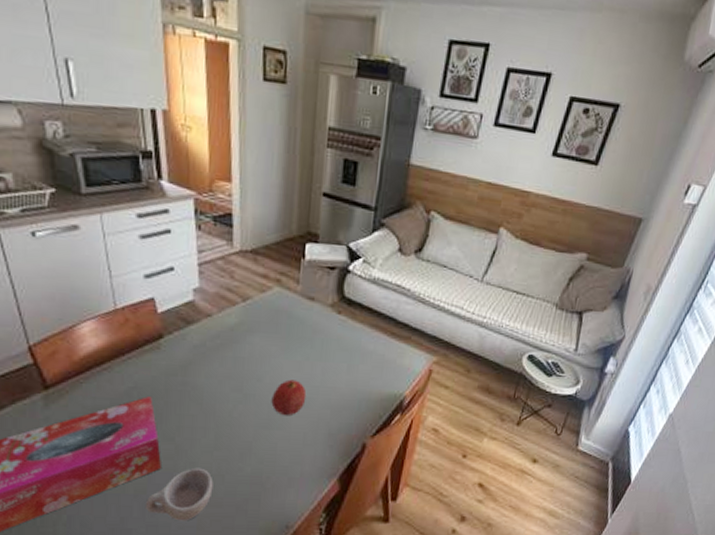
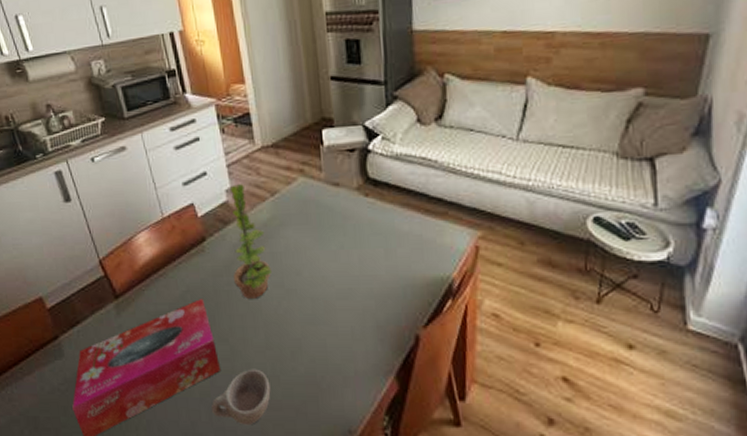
plant: none [188,284,233,400] -> present [229,184,273,298]
fruit: present [271,379,307,415] -> none [313,270,348,309]

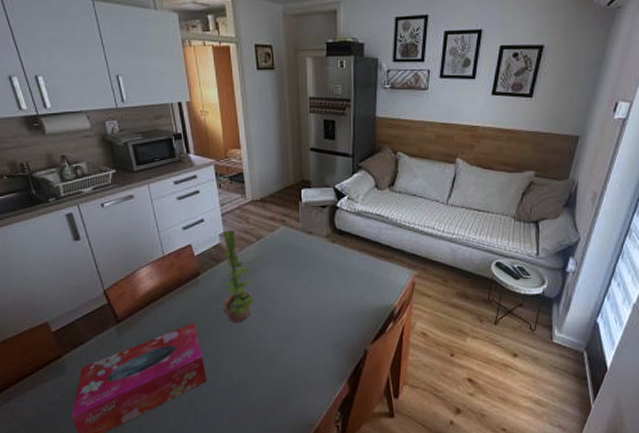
cup: present [212,369,271,426] -> none [197,378,248,425]

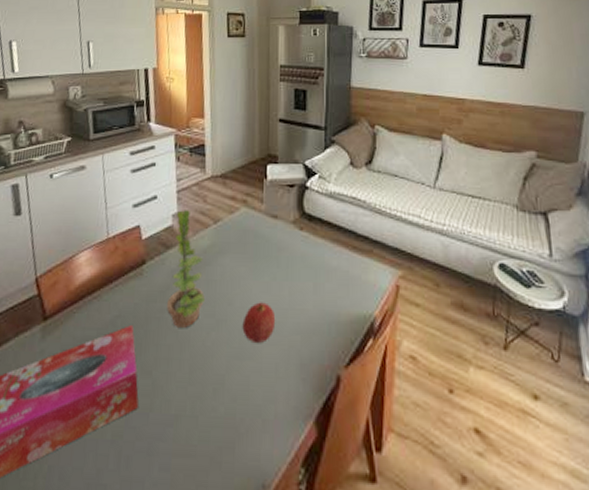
fruit: none [287,300,314,330] -> present [242,302,276,343]

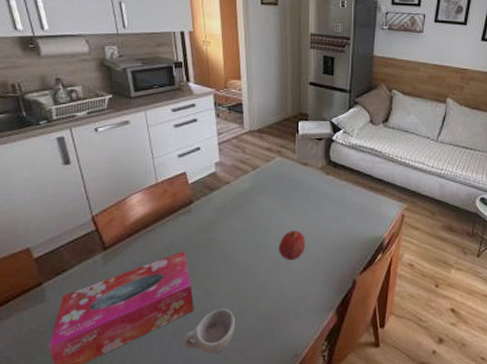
cup: none [122,407,188,476] -> present [183,308,236,355]
plant: present [166,210,206,328] -> none [213,159,247,251]

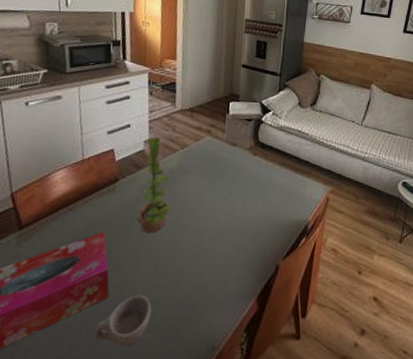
plant: none [213,159,247,251] -> present [136,137,172,233]
fruit: present [278,230,306,260] -> none [202,211,230,243]

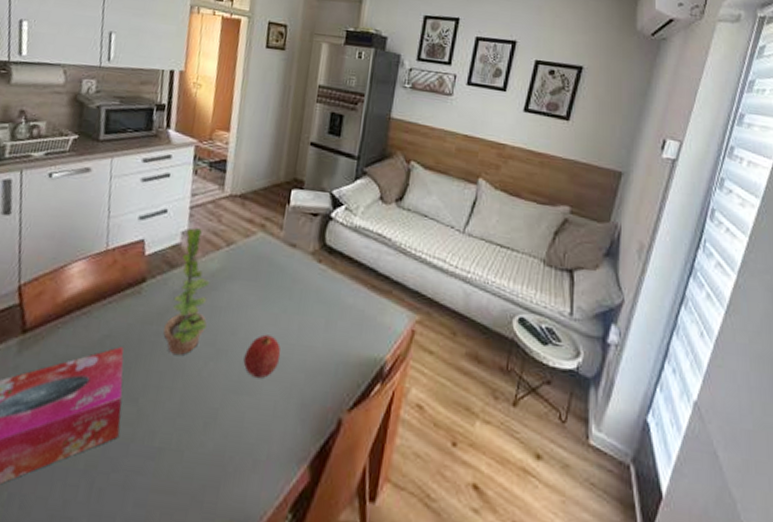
cup: present [93,295,152,348] -> none [93,438,171,512]
fruit: none [202,211,230,243] -> present [243,334,281,378]

